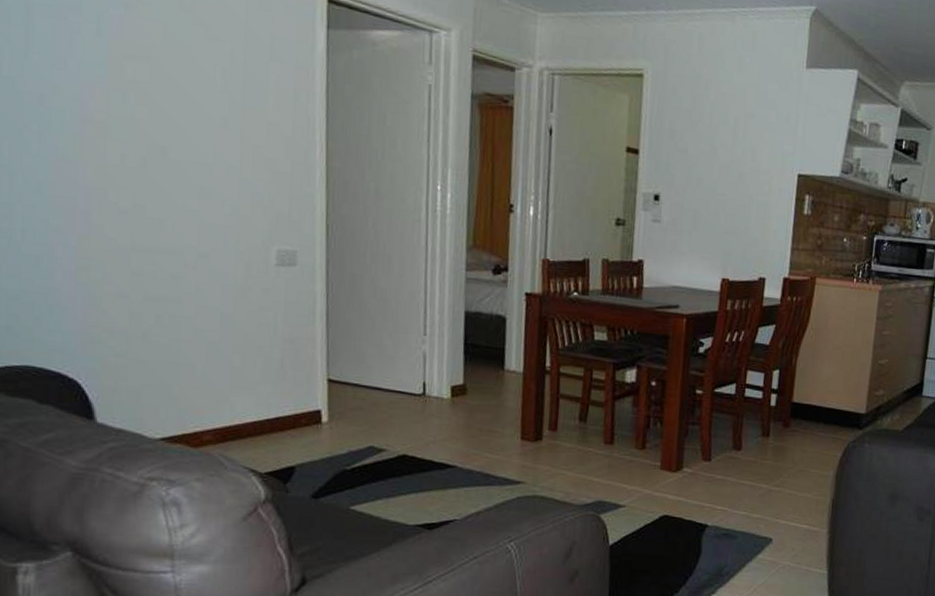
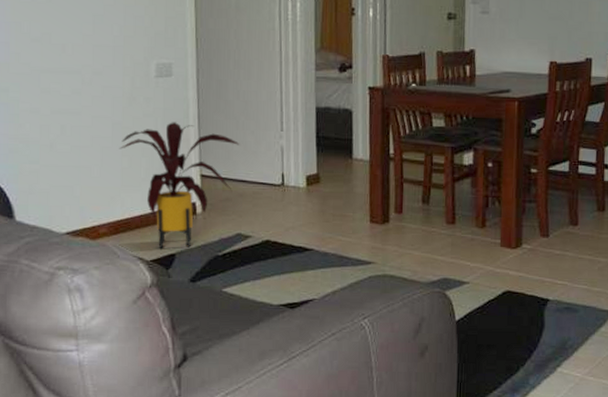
house plant: none [229,318,375,461] -> present [119,122,240,249]

